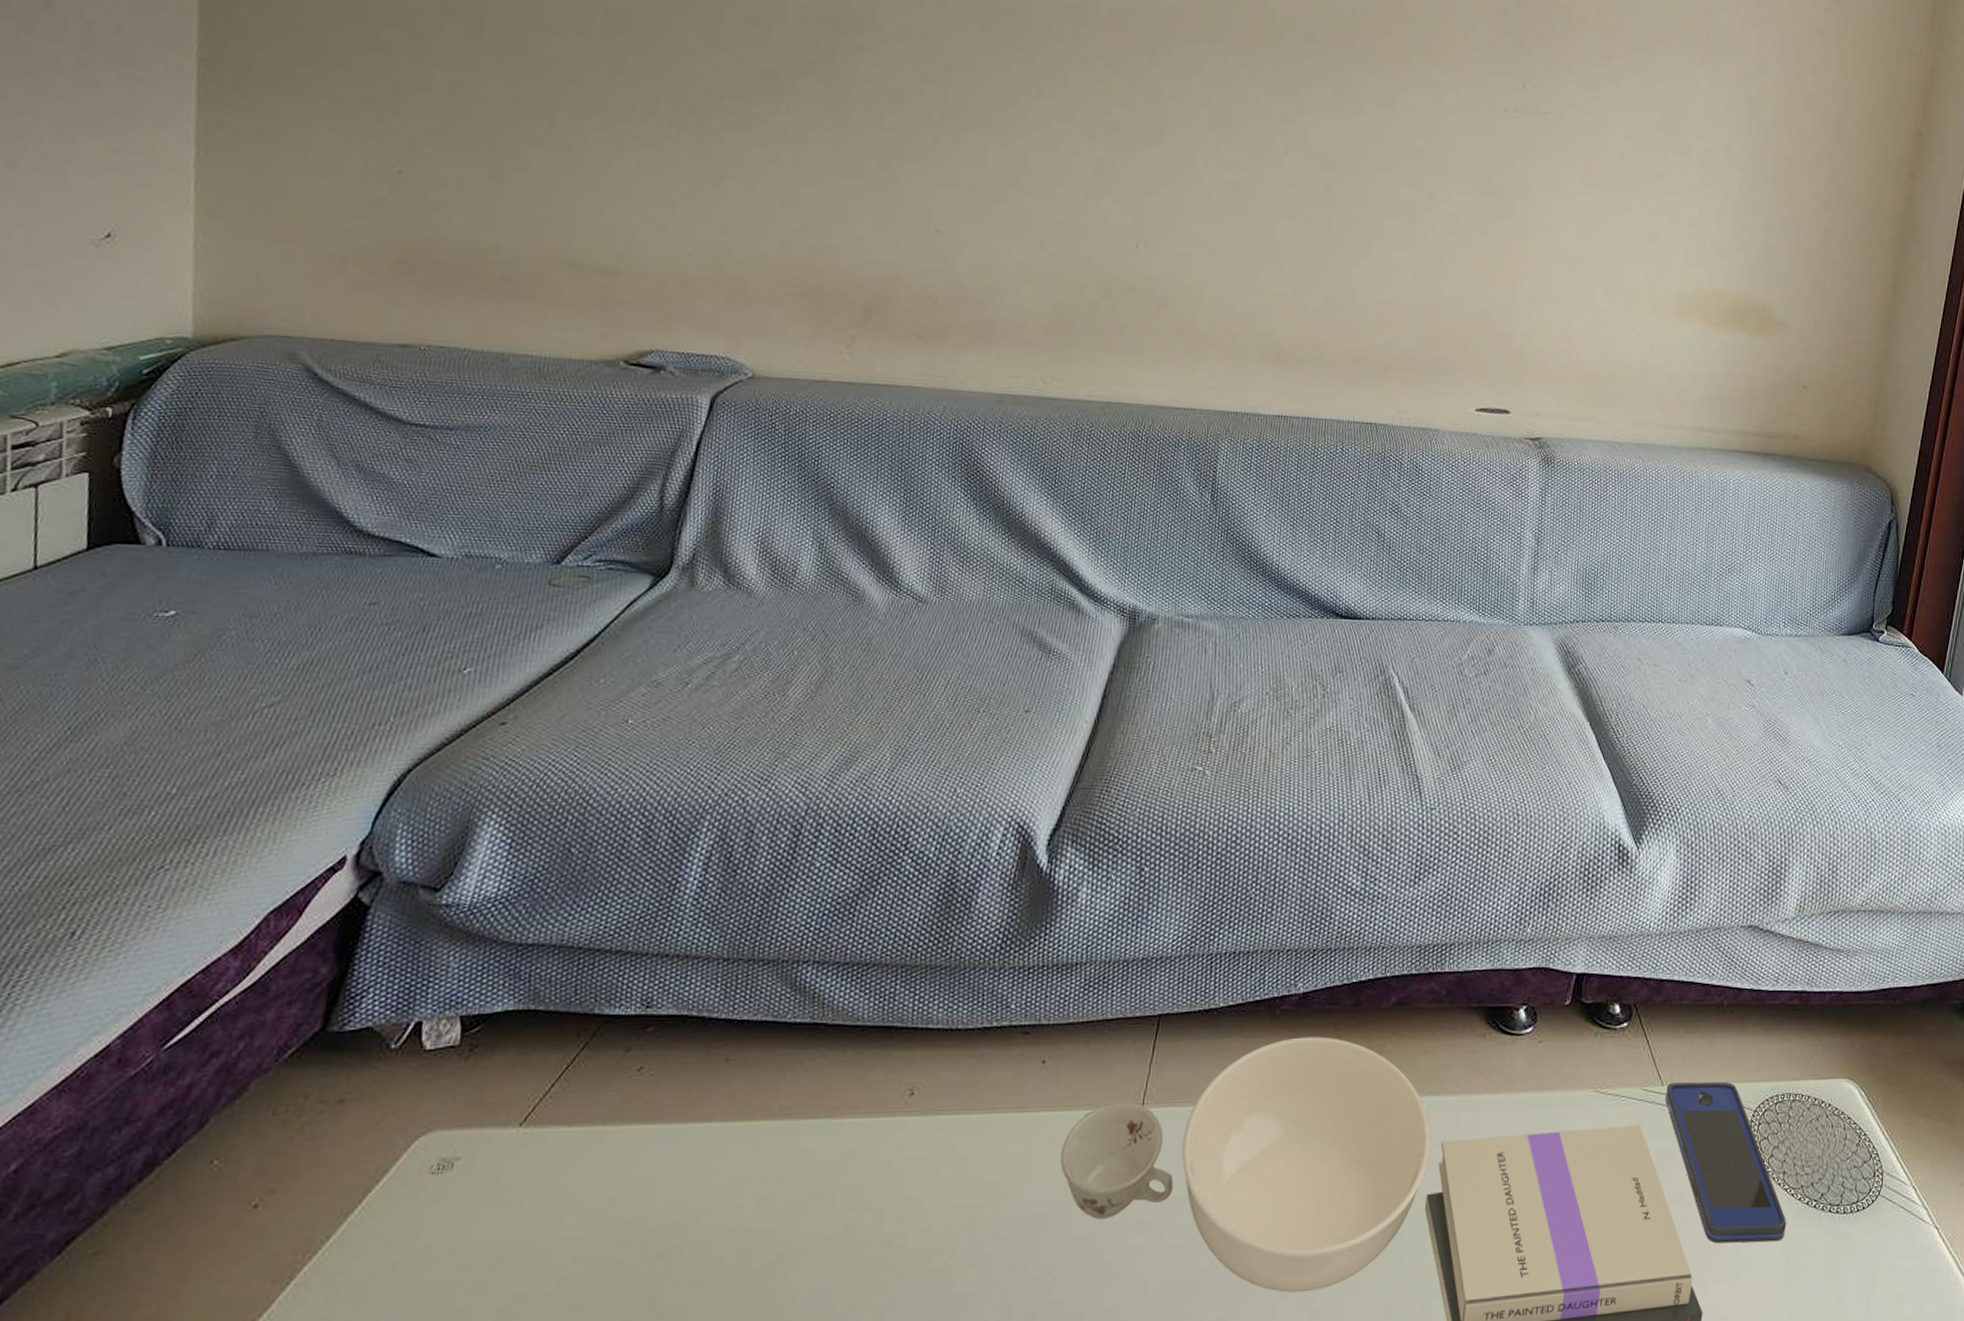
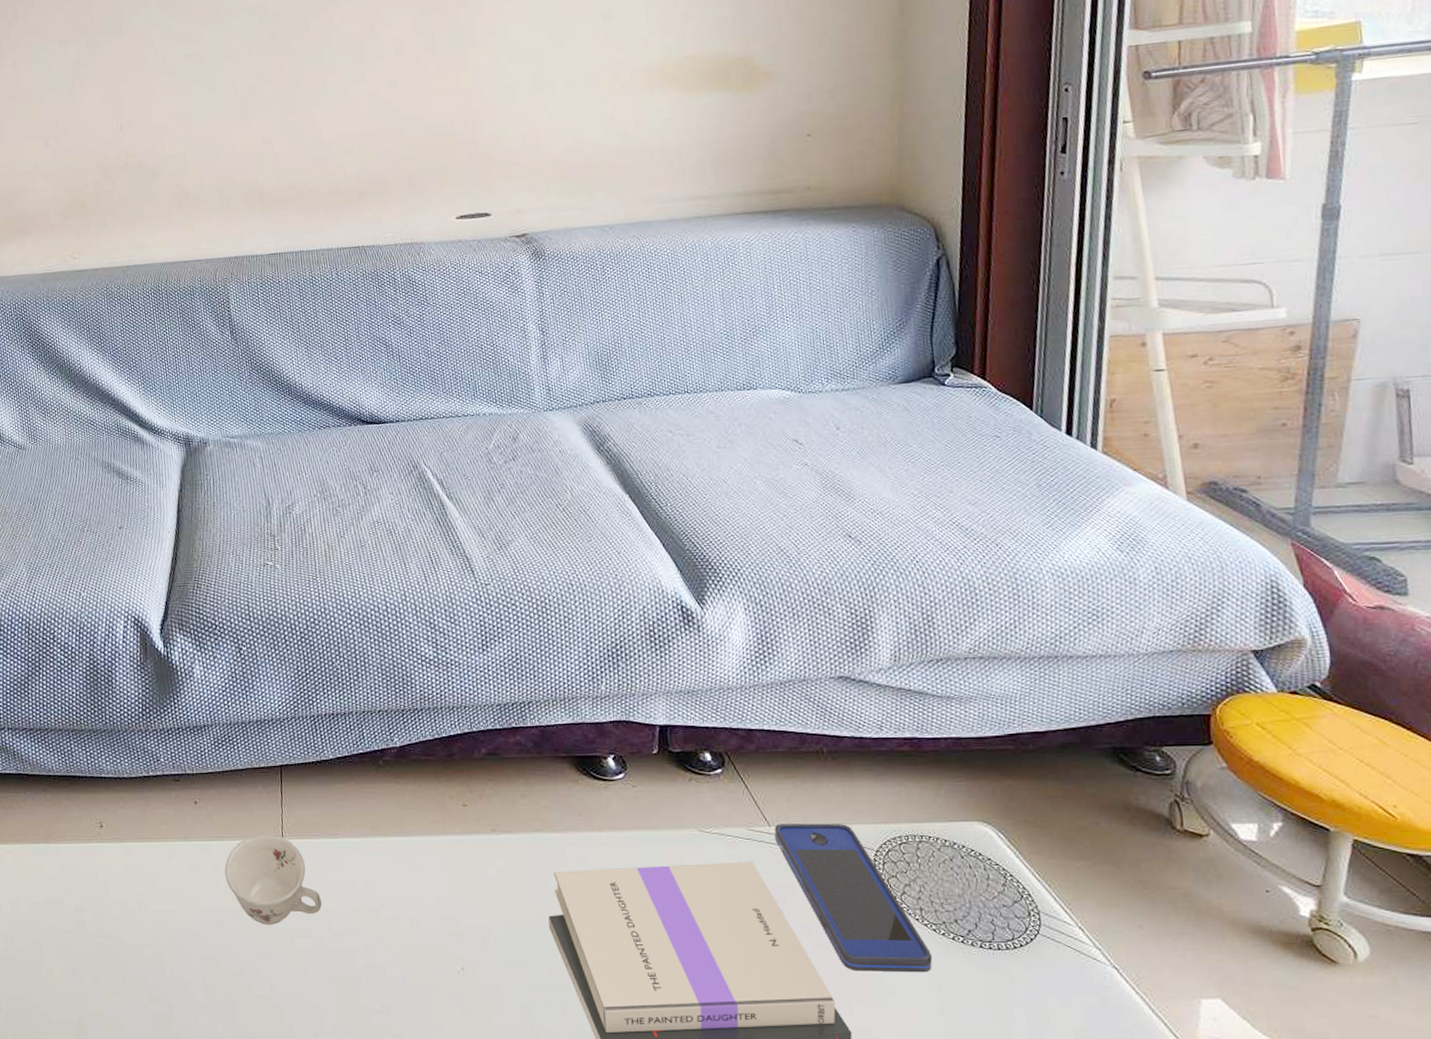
bowl: present [1182,1036,1431,1293] -> none [321,782,545,991]

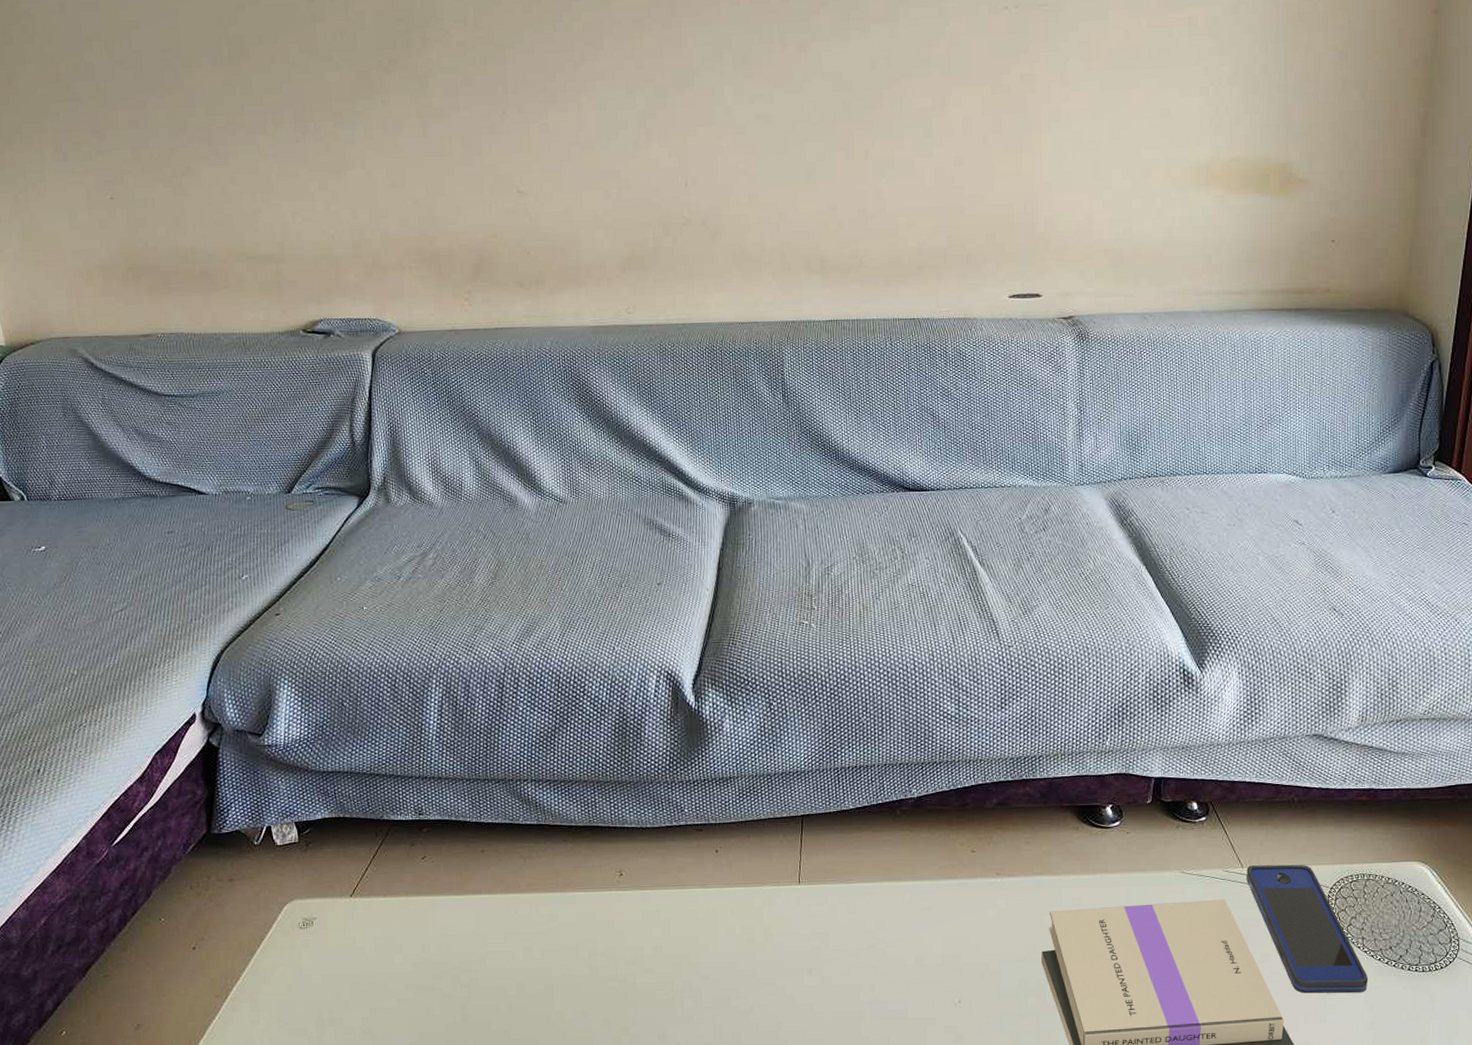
teacup: present [224,834,322,925] -> none [741,880,832,966]

